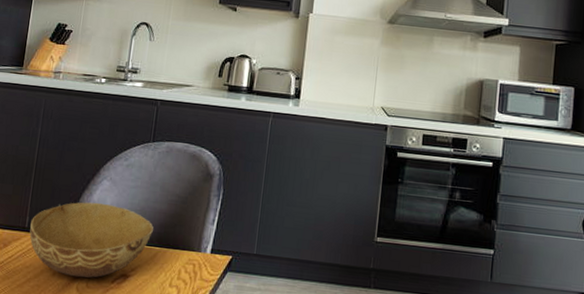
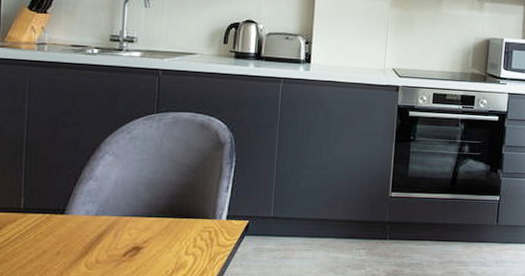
bowl: present [29,202,153,278] -> none [26,178,164,254]

